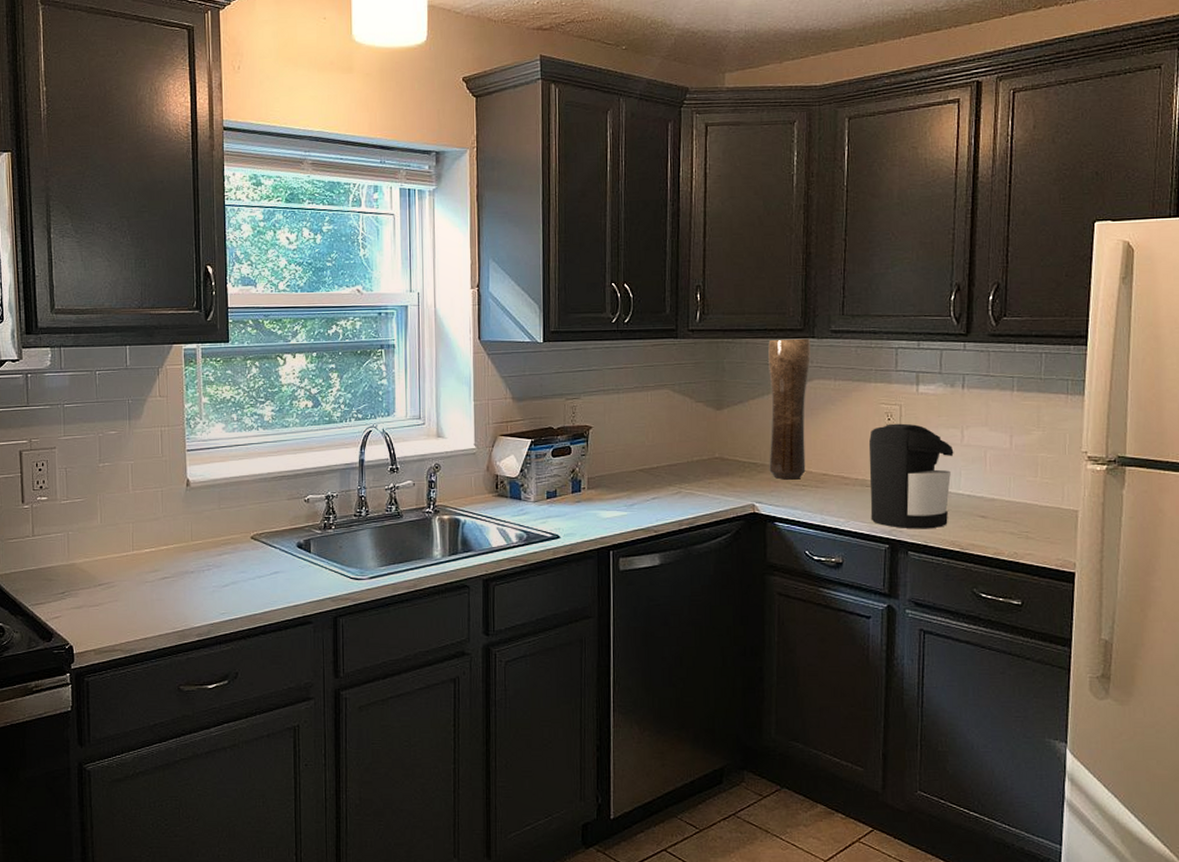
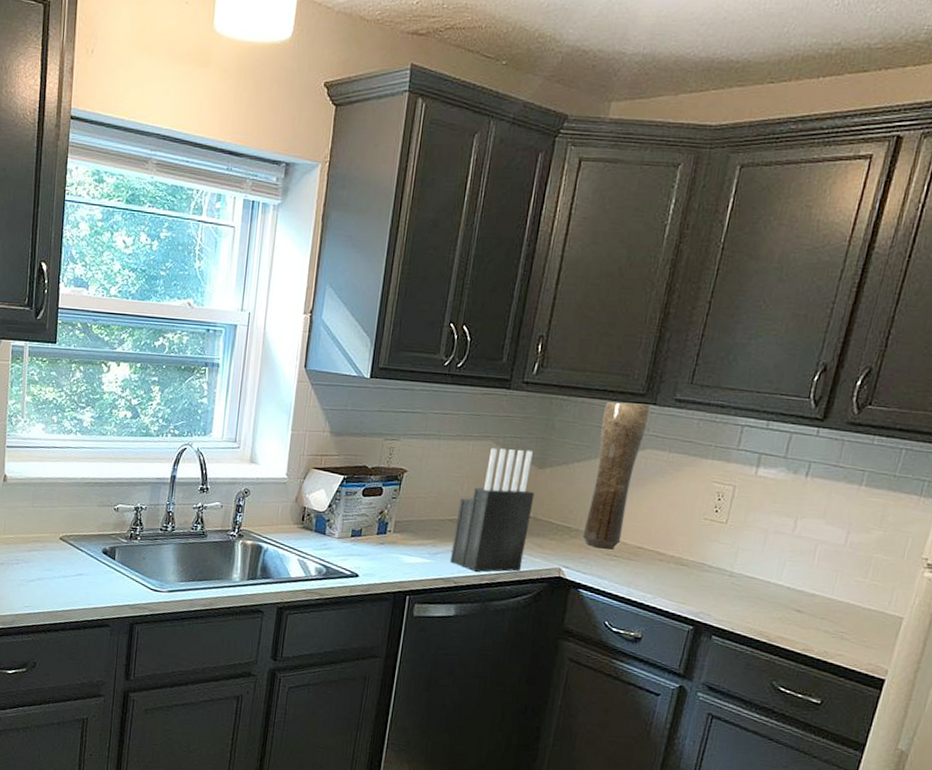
knife block: none [646,393,718,518] -> present [450,448,535,572]
coffee maker: present [868,423,954,529] -> none [679,504,783,616]

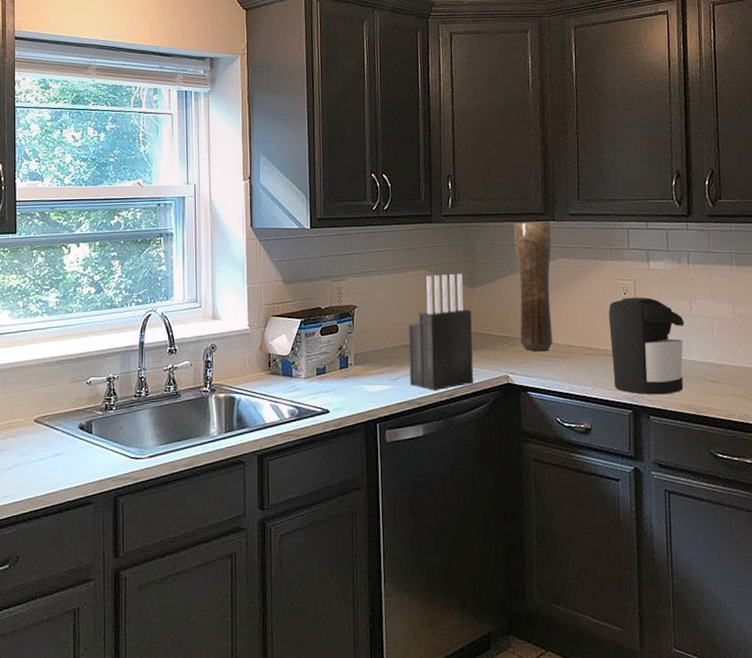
coffee maker: none [679,504,783,616] -> present [608,297,685,395]

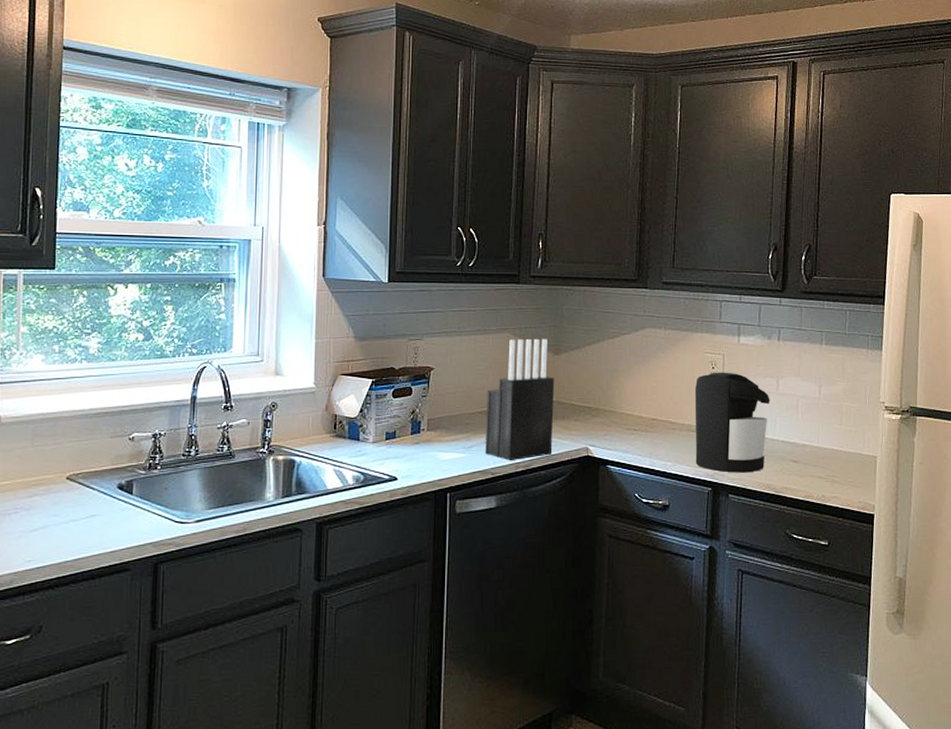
vase: present [514,222,553,352] -> none [603,289,644,424]

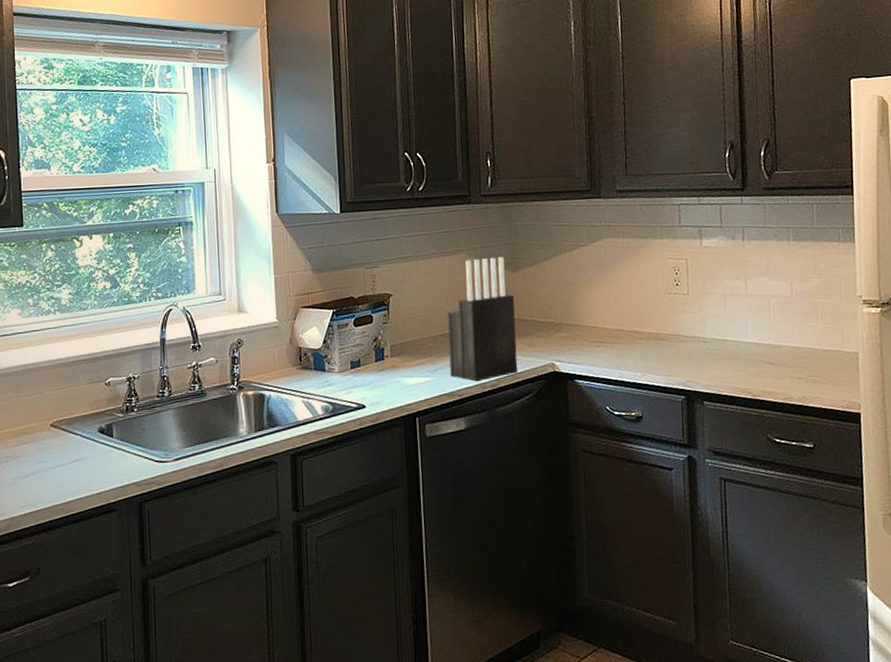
coffee maker: present [694,372,770,473] -> none [659,276,740,379]

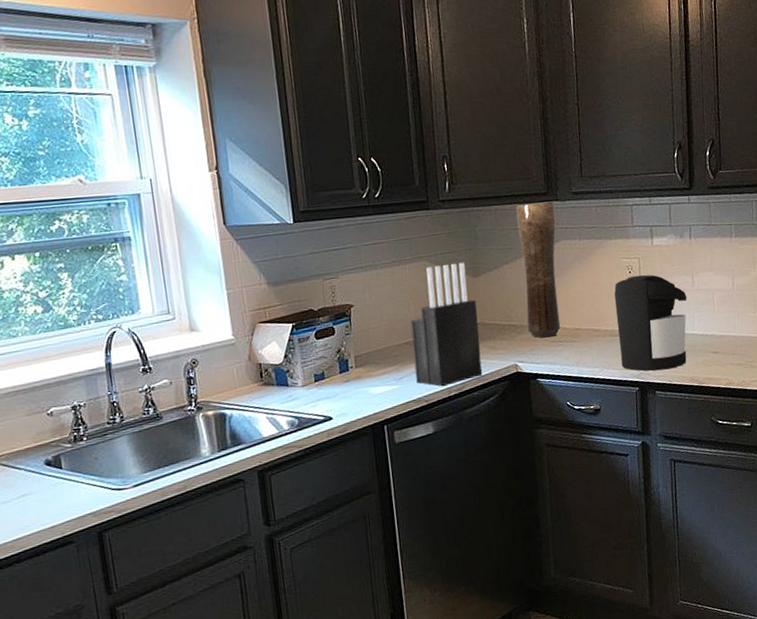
vase: none [558,200,602,337] -> present [516,202,561,338]
coffee maker: none [659,276,740,379] -> present [614,274,687,371]

